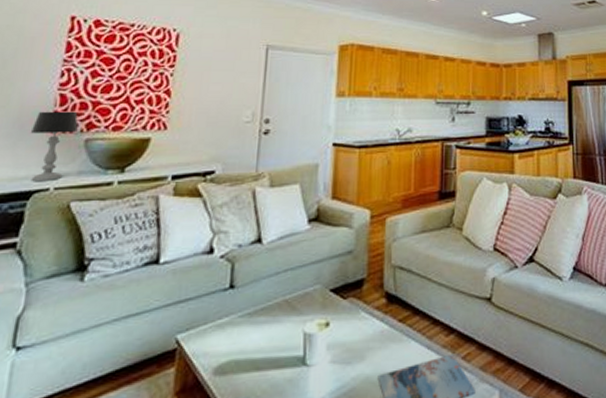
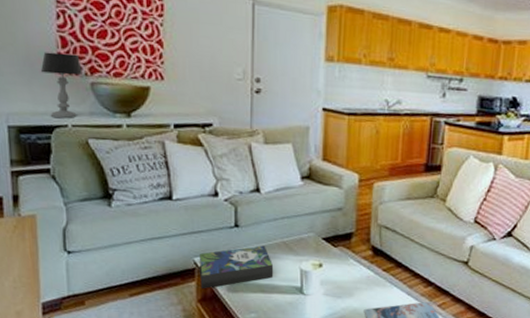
book: none [180,308,273,377] -> present [199,245,274,289]

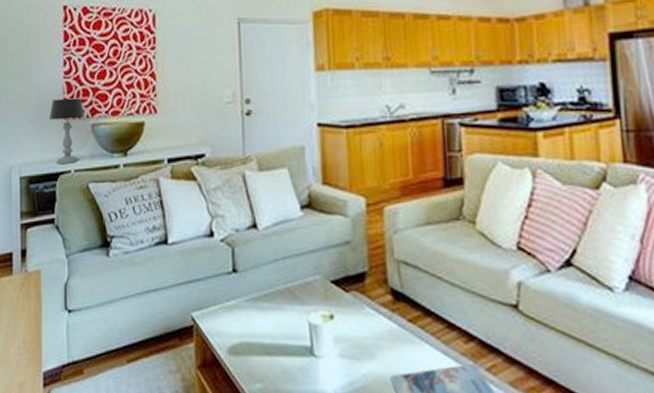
book: present [199,245,274,289] -> none [196,294,279,352]

